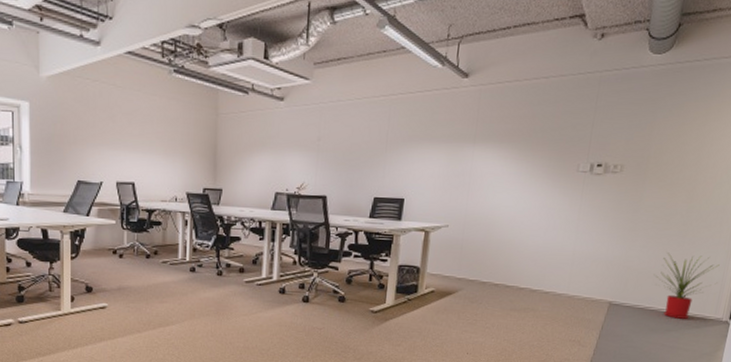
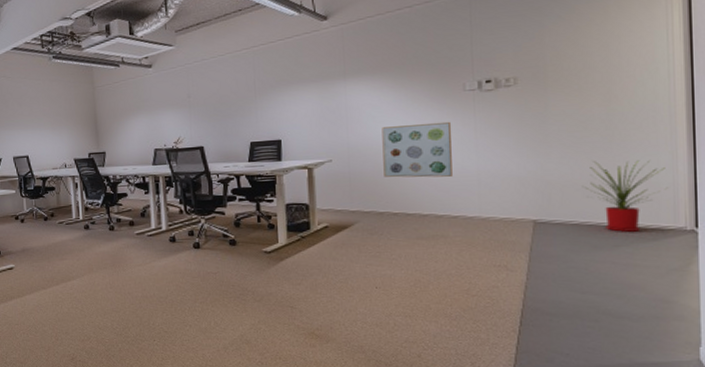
wall art: none [493,198,561,254] -> present [382,121,452,178]

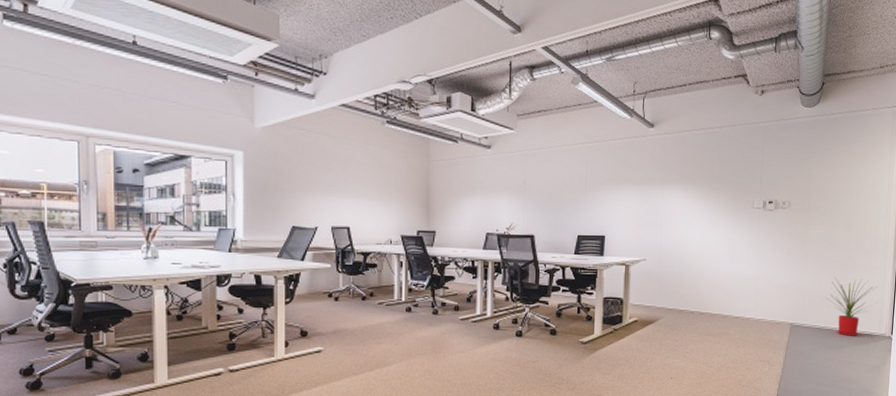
wall art: present [382,121,452,178] -> none [686,233,741,282]

